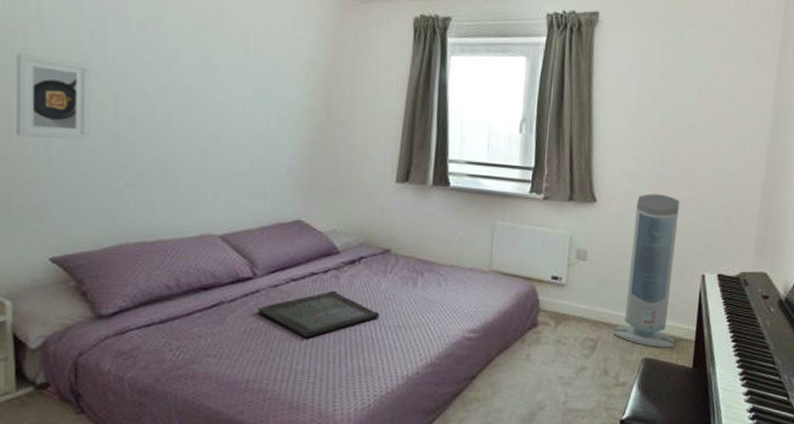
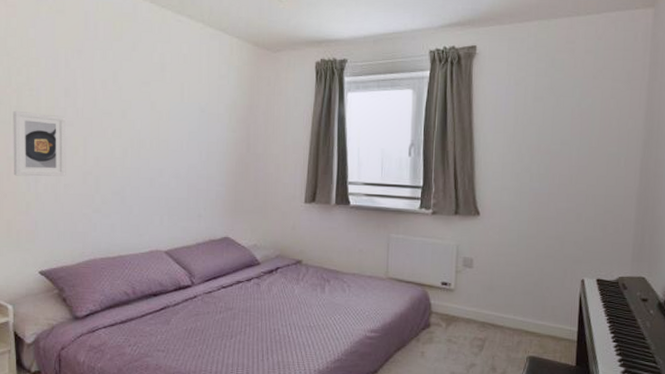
serving tray: present [257,290,379,338] -> none [195,295,294,336]
air purifier: present [613,193,680,348] -> none [499,206,558,347]

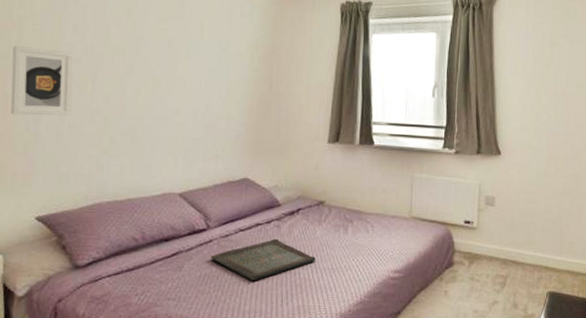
serving tray: none [195,295,294,336] -> present [211,238,316,281]

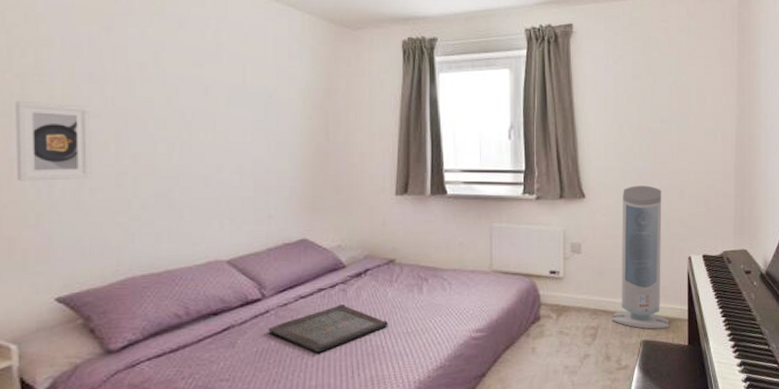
air purifier: none [520,146,576,282] -> present [612,185,669,329]

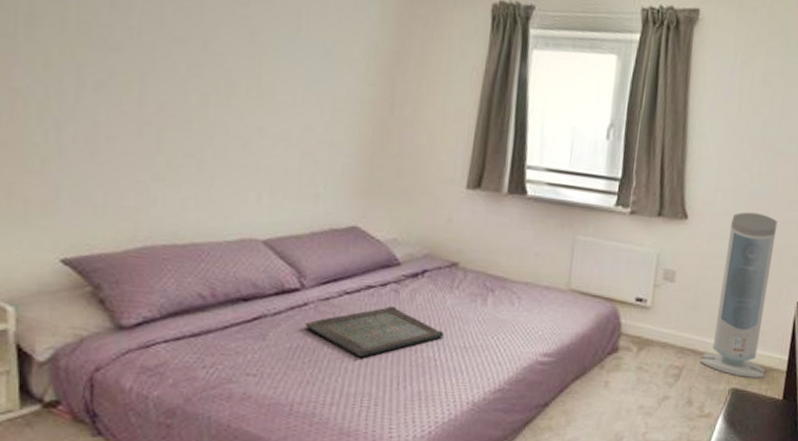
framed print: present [15,100,92,181] -> none [19,18,112,125]

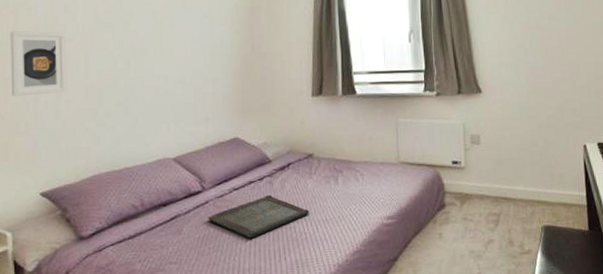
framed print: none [19,18,112,125] -> present [10,30,67,97]
air purifier: present [700,212,778,378] -> none [513,79,569,215]

